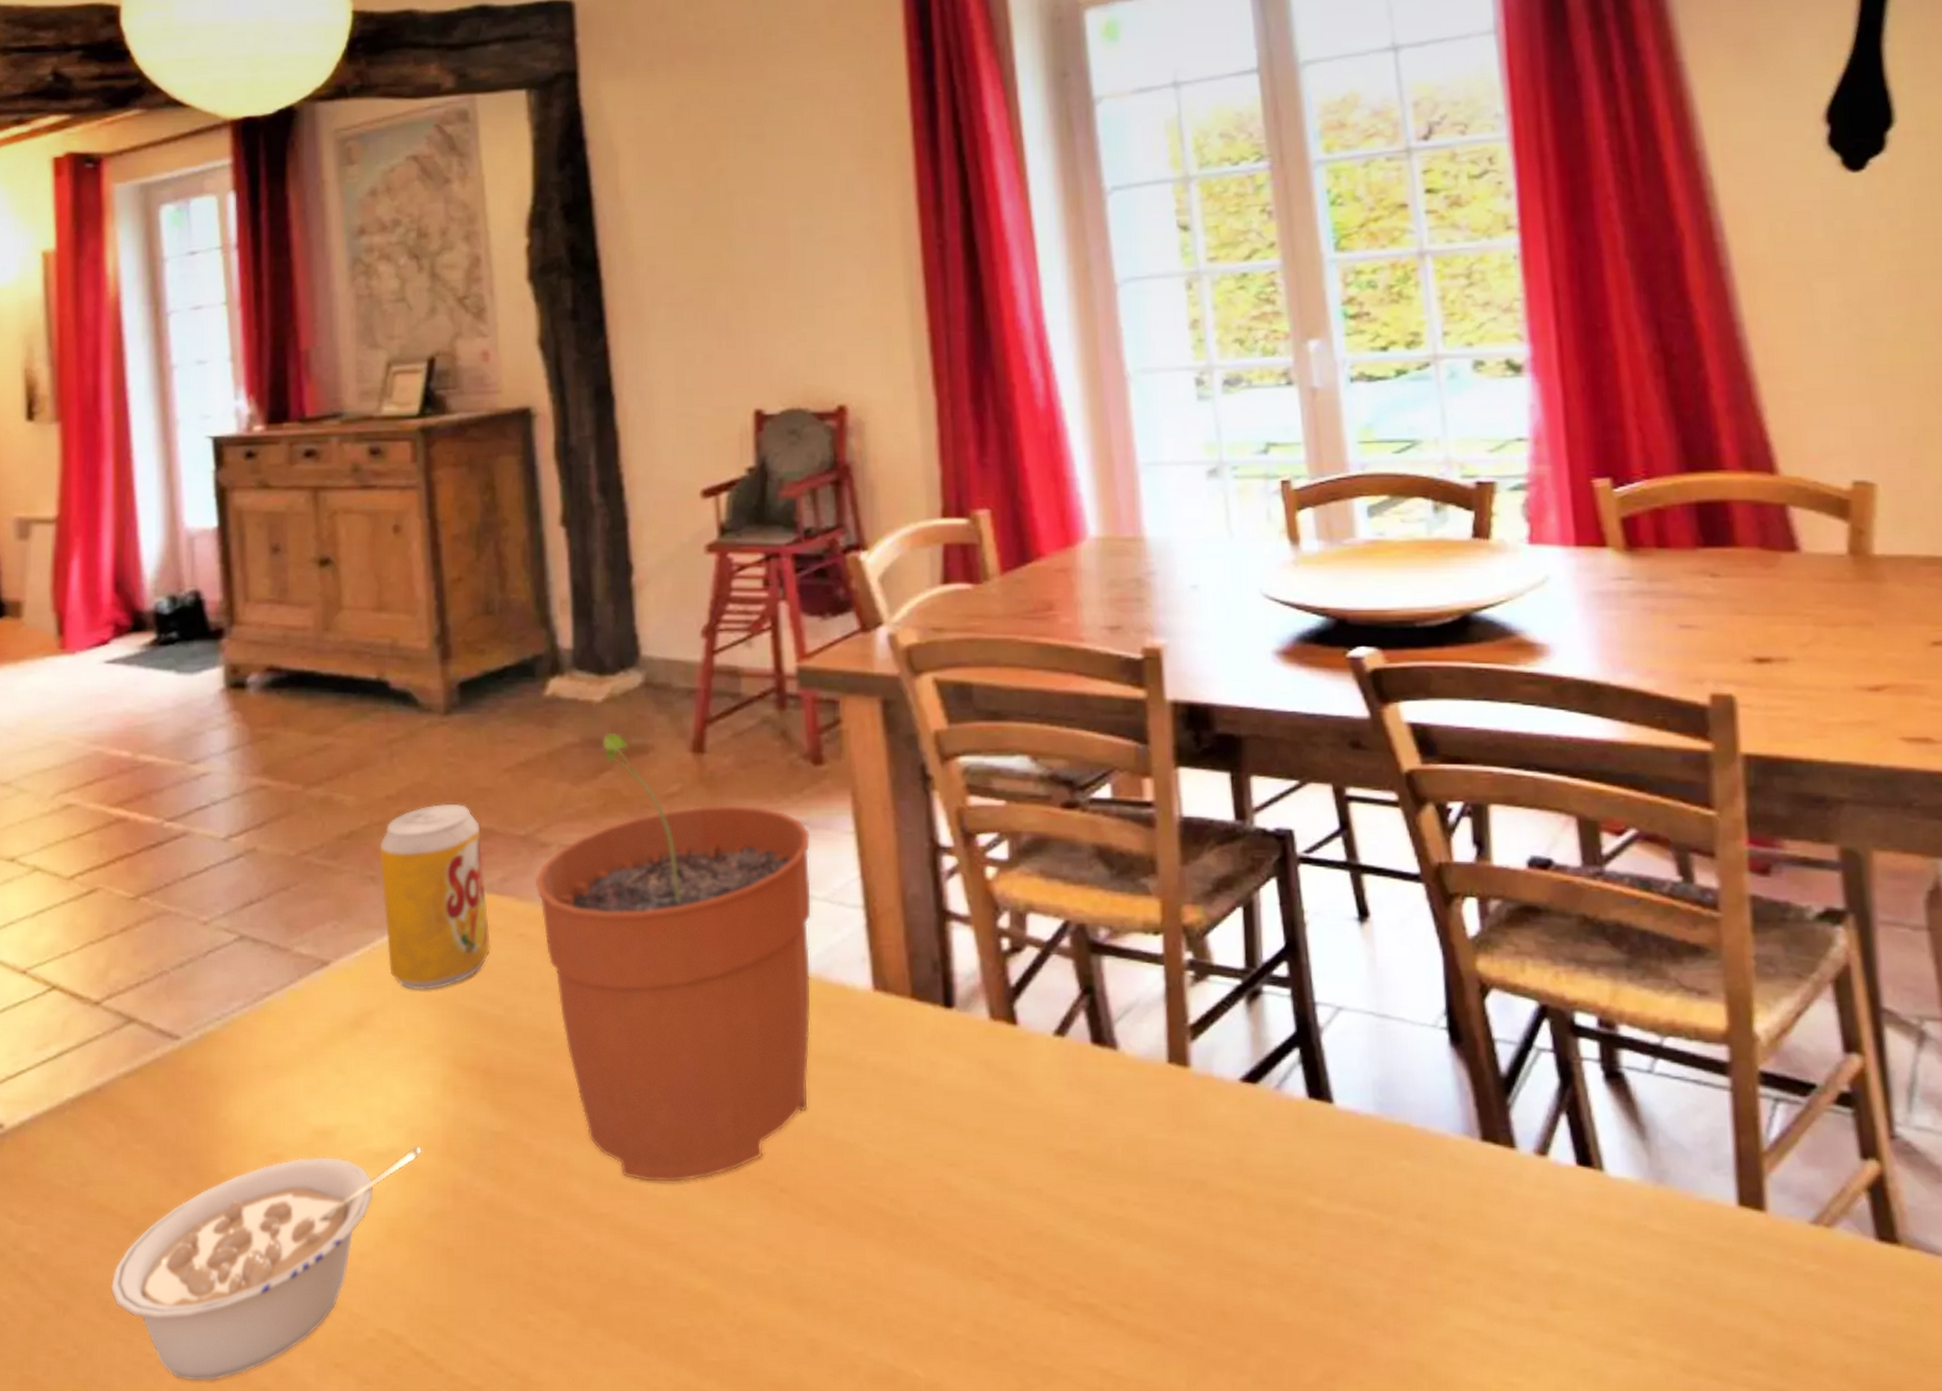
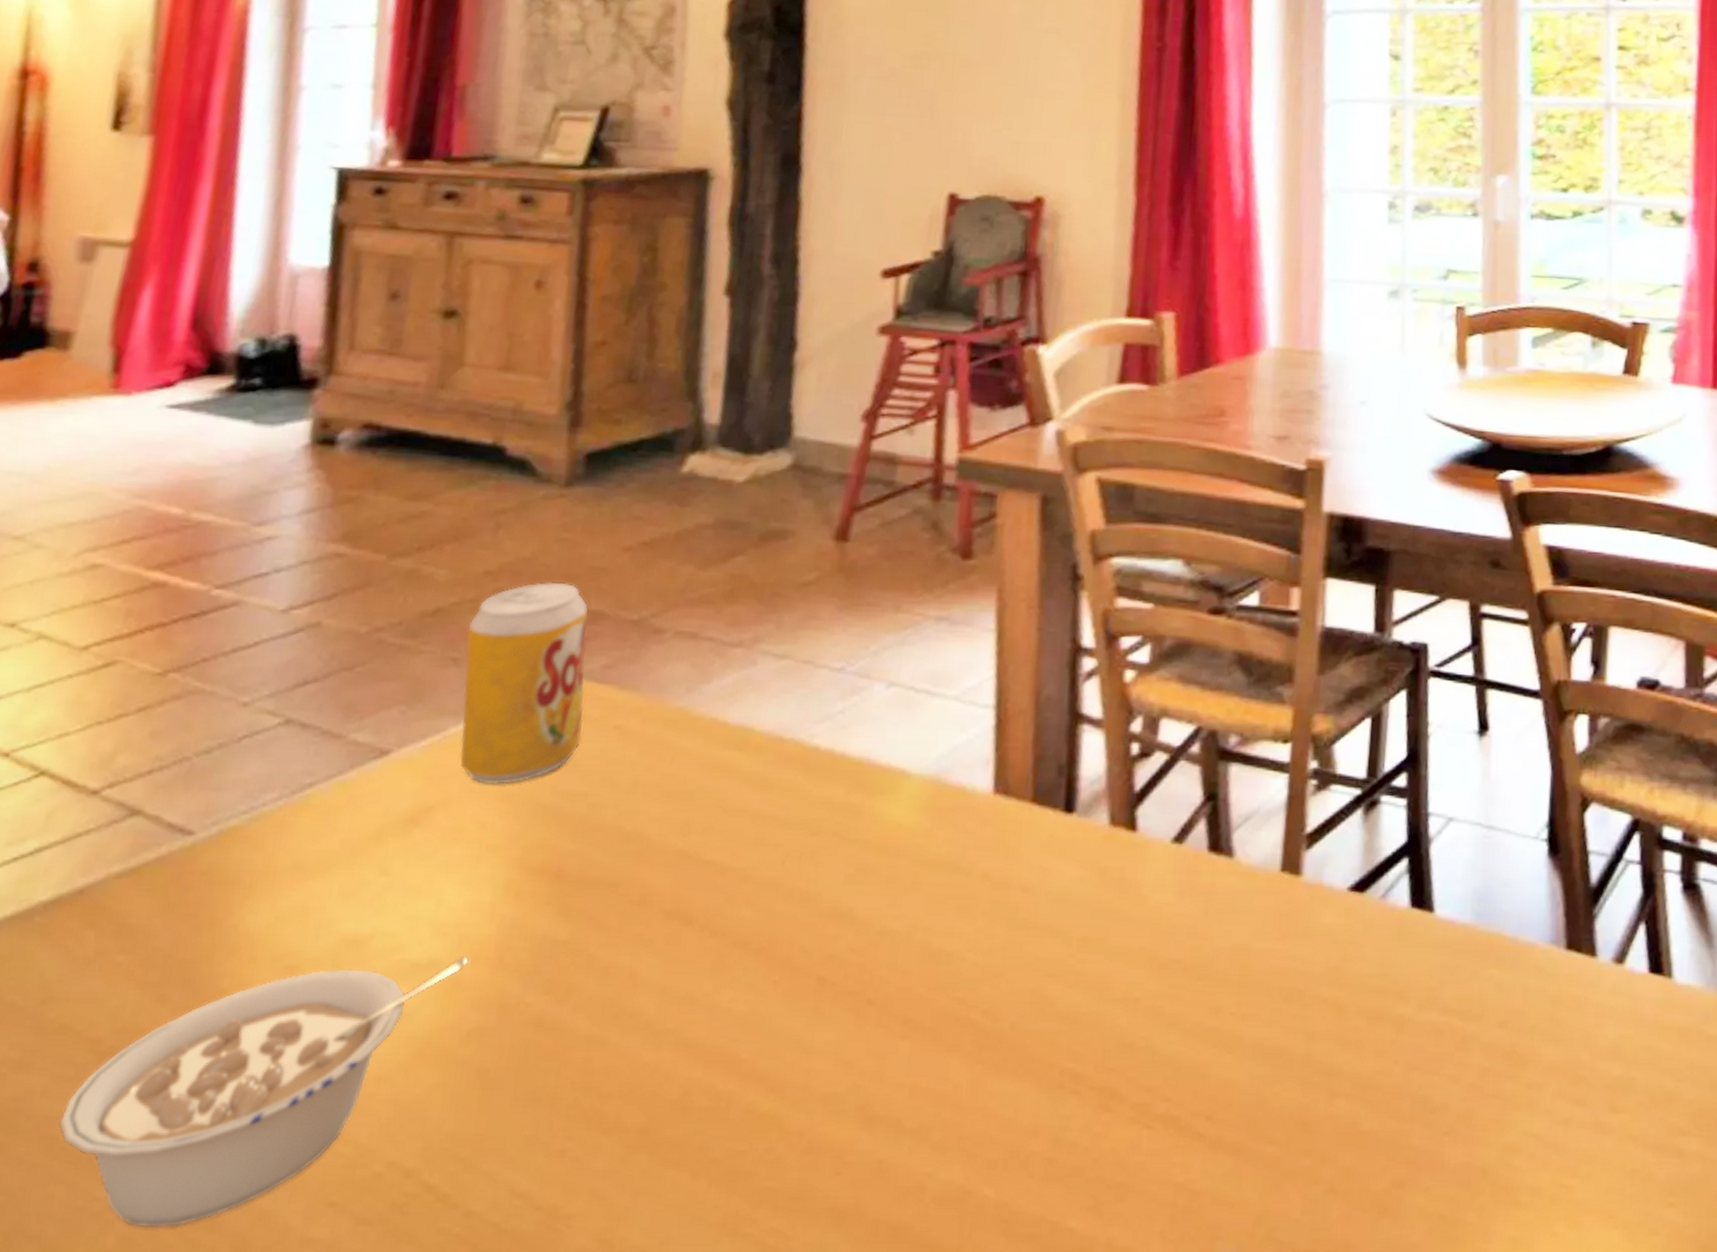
plant pot: present [535,732,812,1183] -> none [641,515,949,995]

